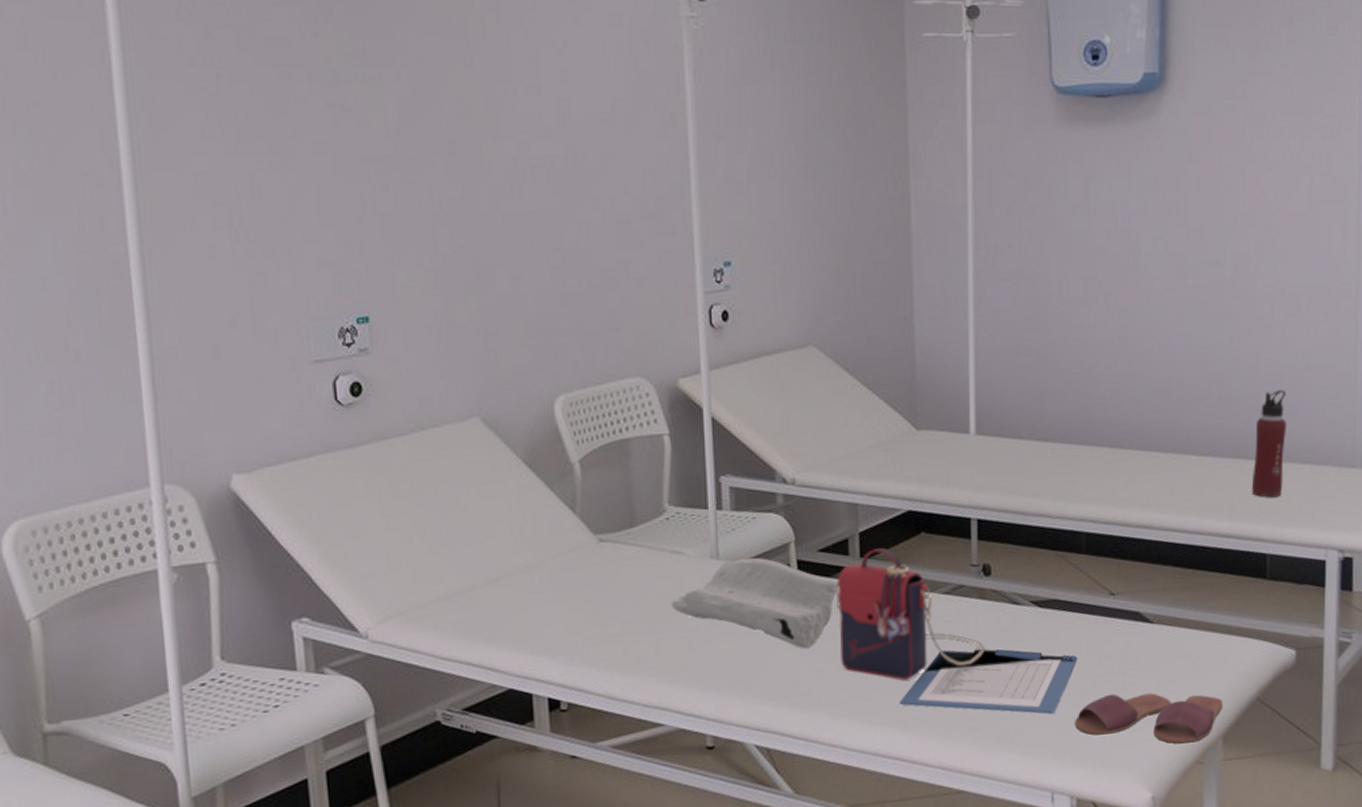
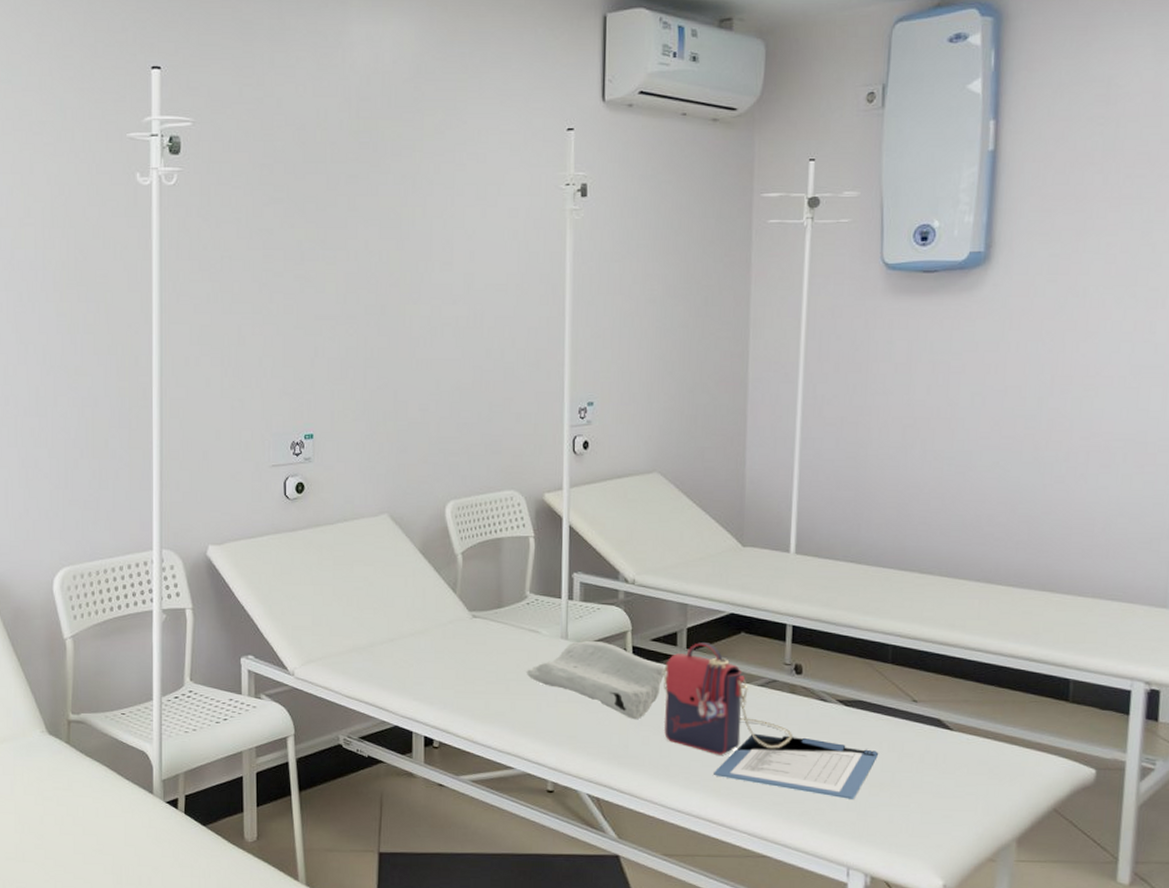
slippers: present [1075,693,1223,744] -> none [873,788,1019,841]
water bottle: present [1251,390,1288,498] -> none [1057,532,1097,629]

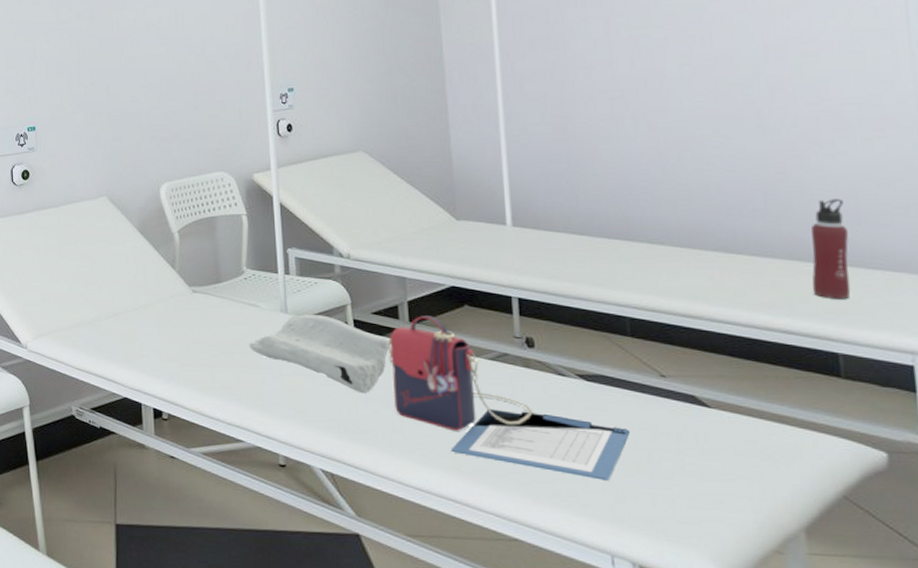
water bottle: none [1057,532,1097,629] -> present [811,199,851,300]

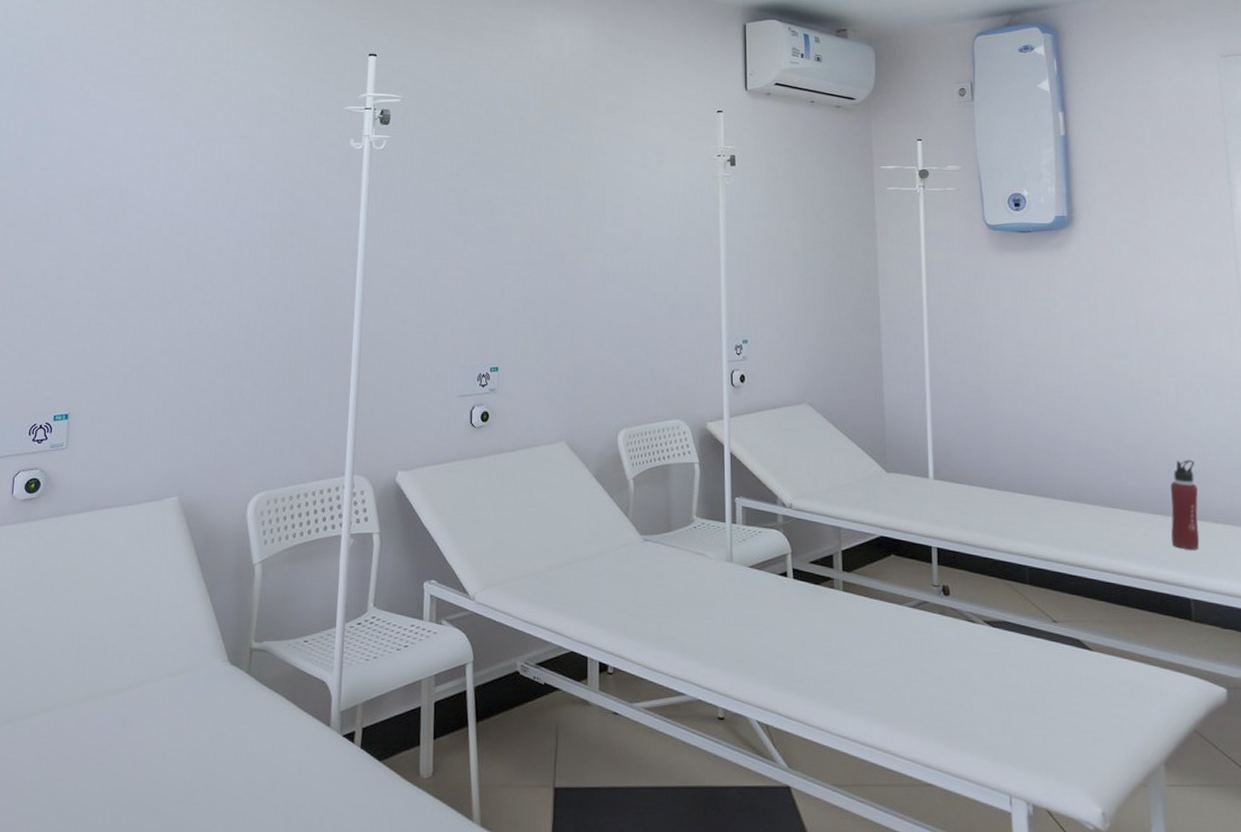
towel: present [248,314,389,394] -> none [694,563,823,643]
handbag: present [387,316,532,431] -> none [822,565,946,678]
clipboard: present [451,409,629,481] -> none [876,655,1026,723]

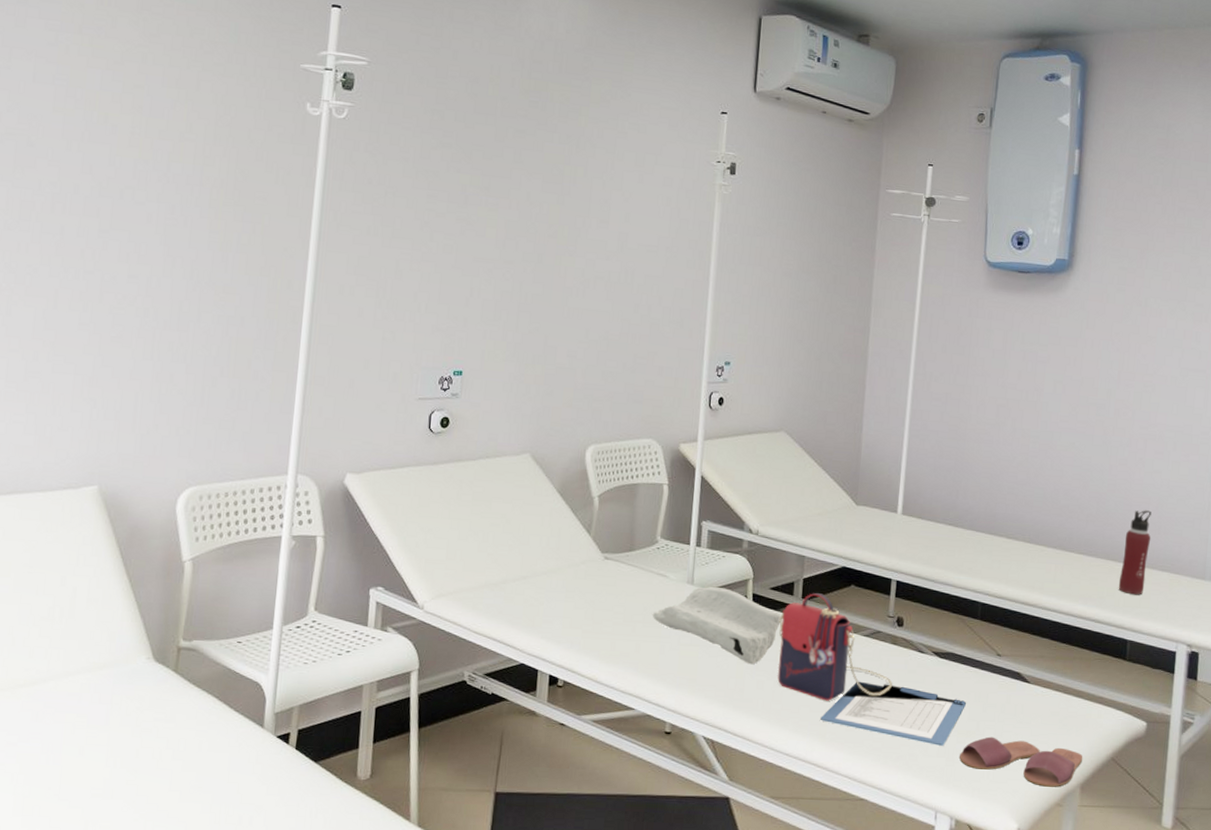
towel: none [694,563,823,643] -> present [652,586,781,665]
handbag: none [822,565,946,678] -> present [777,593,892,701]
clipboard: none [876,655,1026,723] -> present [820,681,966,746]
slippers: none [1027,710,1163,765] -> present [959,736,1083,787]

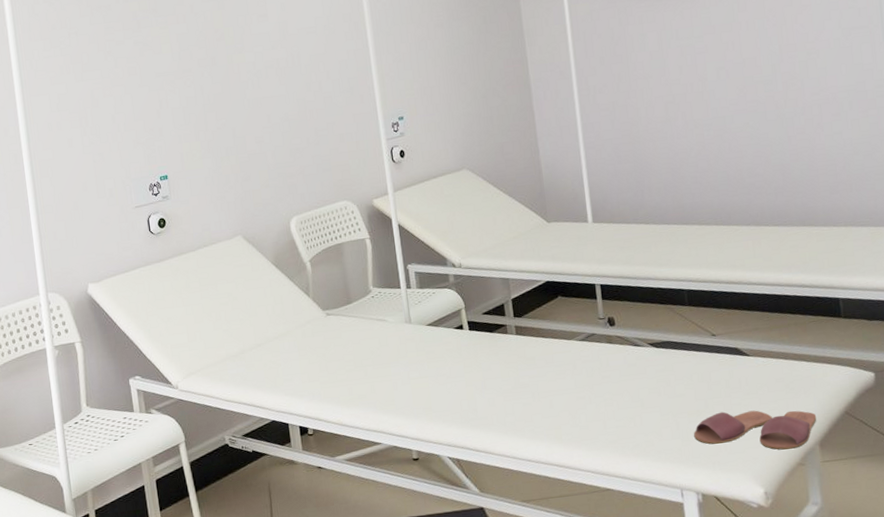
towel: present [652,586,781,665] -> none [379,321,499,386]
handbag: present [777,593,892,701] -> none [497,309,616,406]
clipboard: present [820,681,966,746] -> none [554,380,691,429]
water bottle: present [1118,510,1152,595] -> none [818,171,847,255]

